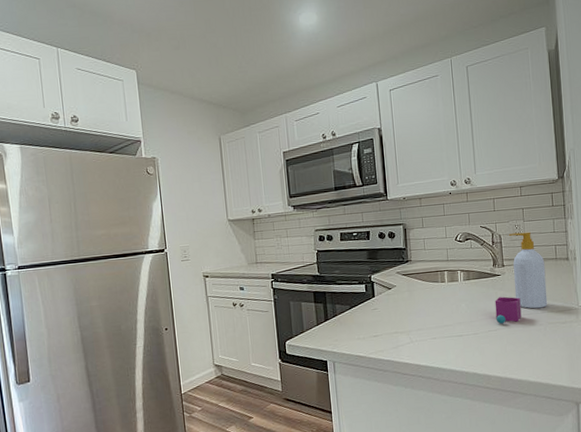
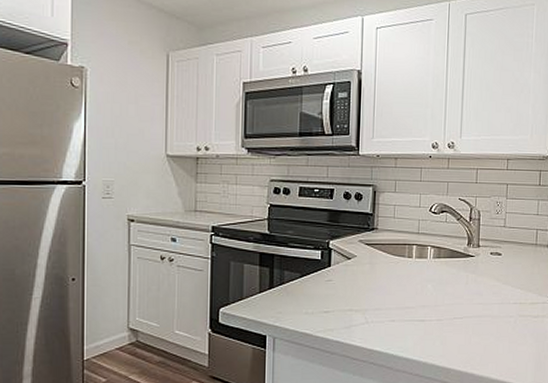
cup: present [495,296,522,325] -> none [463,281,493,312]
soap bottle: present [508,231,548,309] -> none [487,210,524,298]

